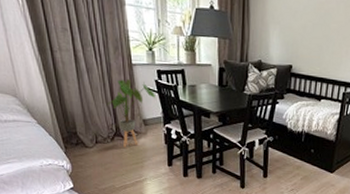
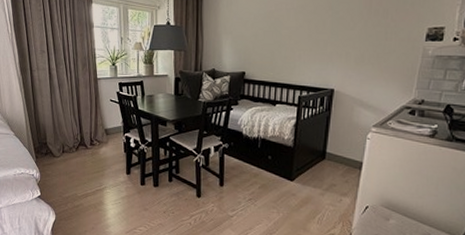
house plant: present [106,79,155,148] -> none [73,92,117,157]

